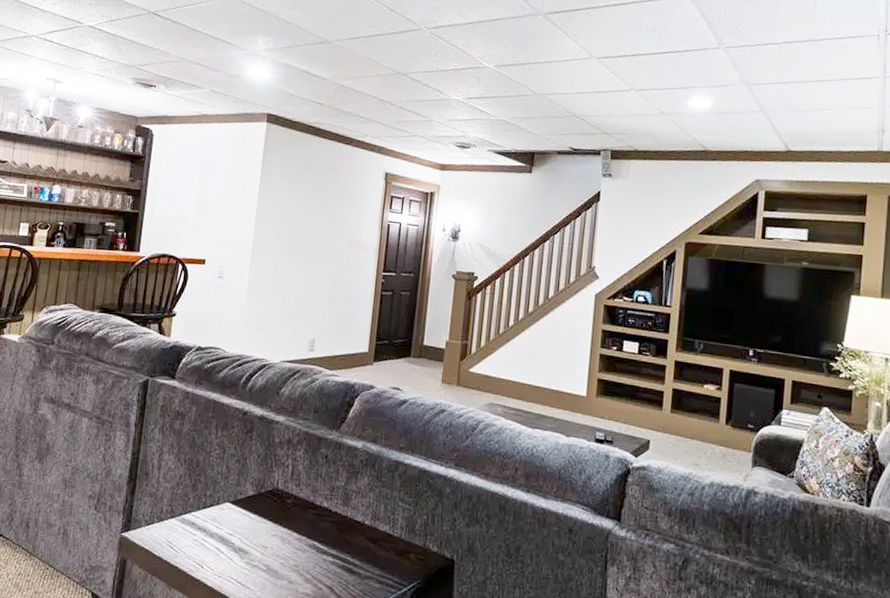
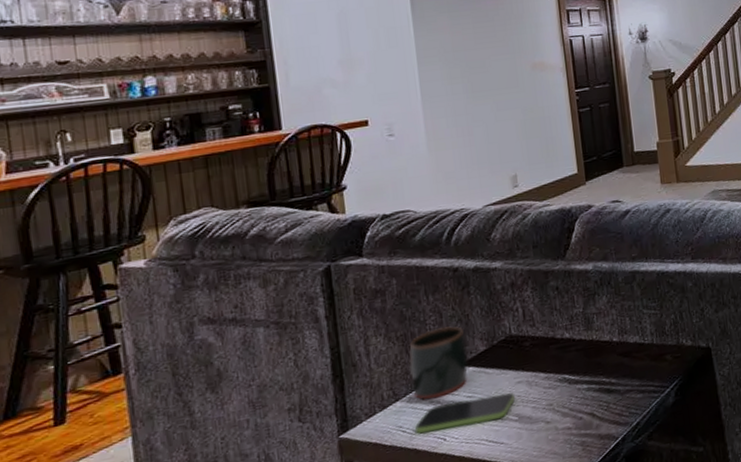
phone: none [181,532,268,564] -> present [415,393,515,433]
mug: none [187,462,240,526] -> present [408,326,469,400]

